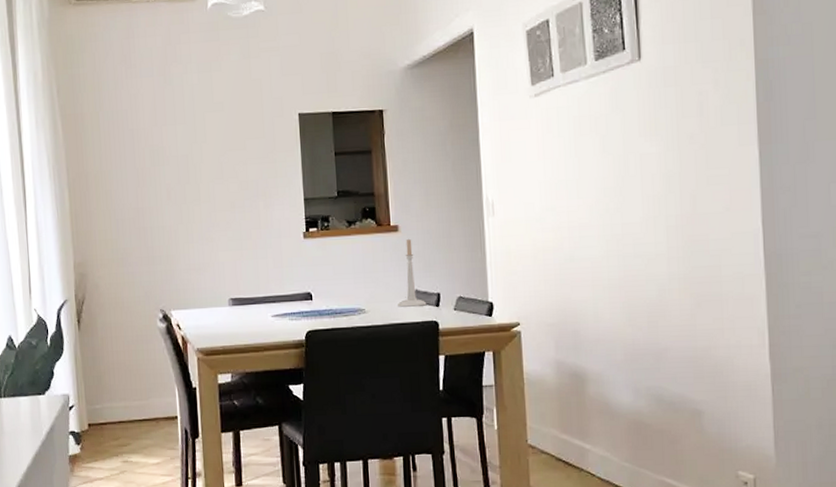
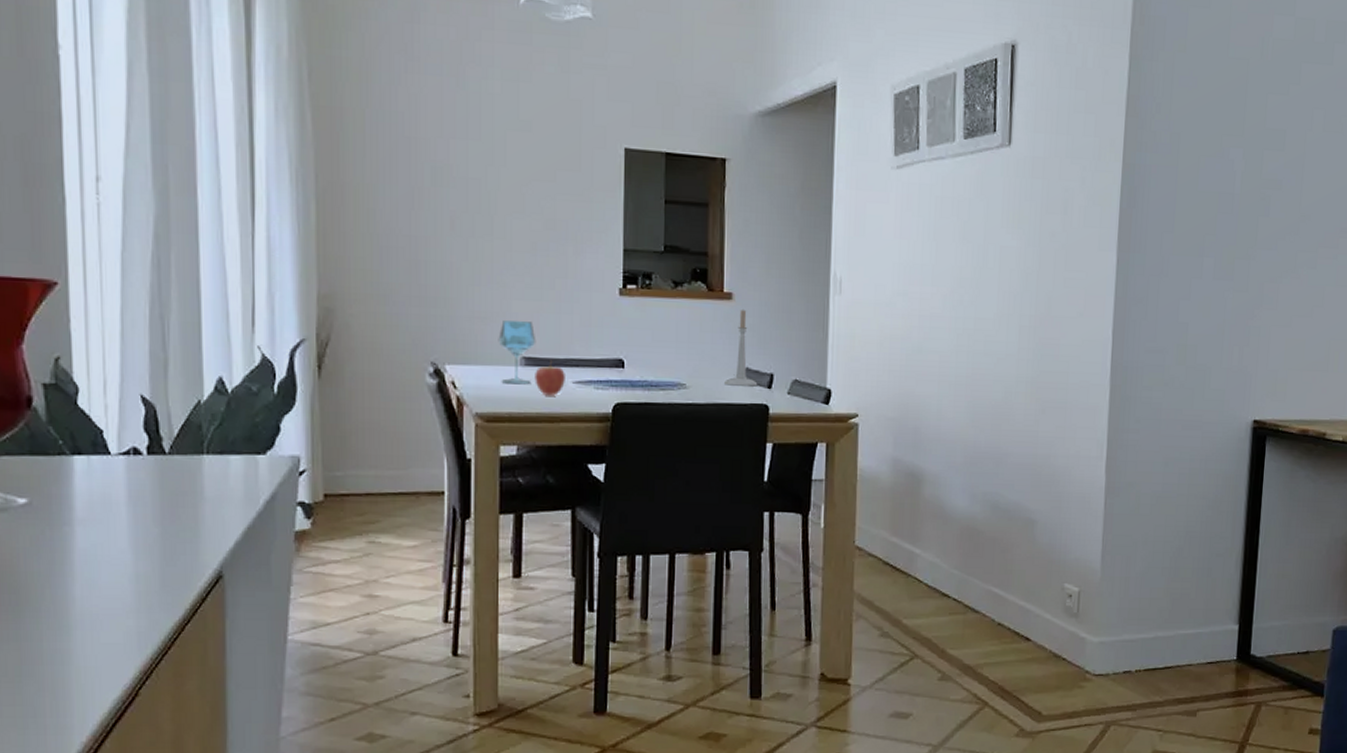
wine glass: none [210,268,240,322] -> present [498,321,536,385]
fruit: none [241,298,265,330] -> present [535,359,565,396]

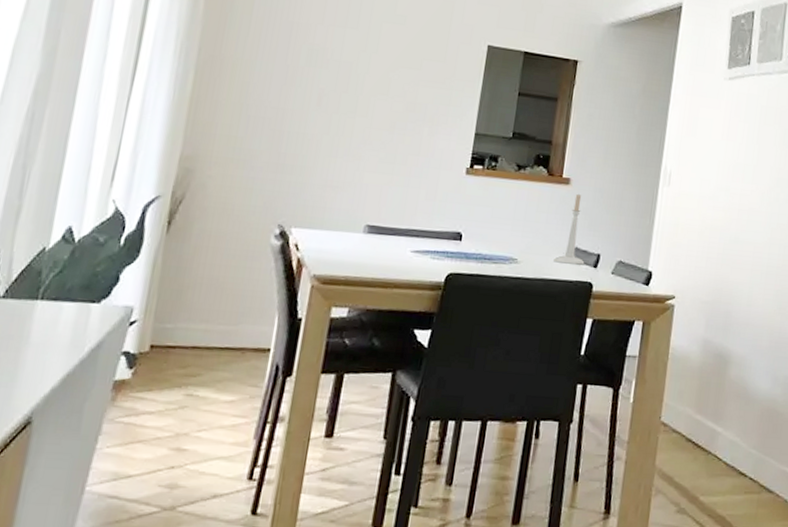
wine glass: present [498,321,536,385] -> none [342,190,382,251]
fruit: present [535,359,565,396] -> none [375,229,405,263]

